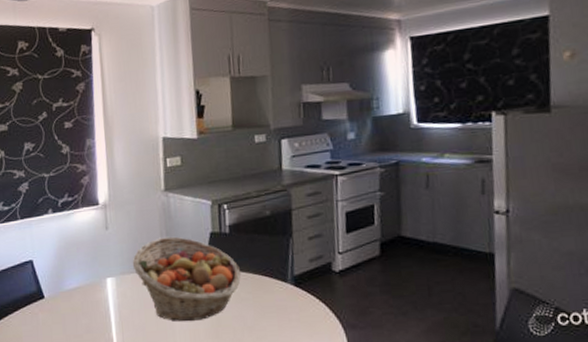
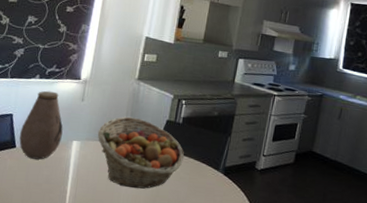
vase: none [45,225,93,308] -> present [19,90,63,160]

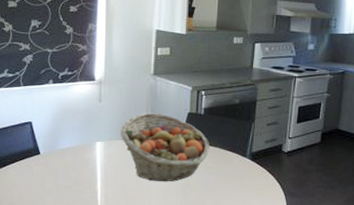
vase: present [19,90,63,160] -> none [43,95,85,163]

